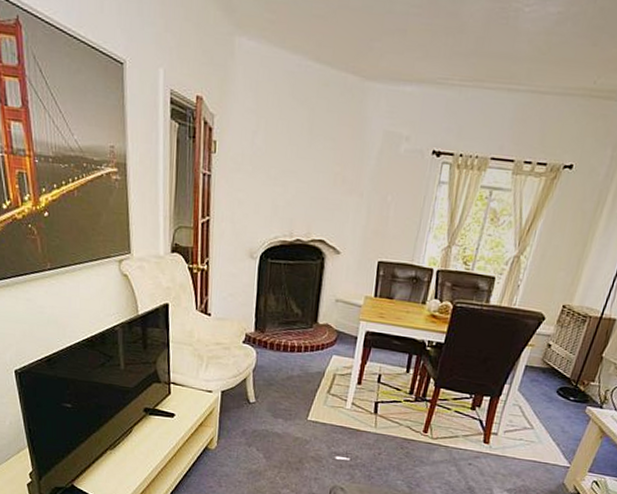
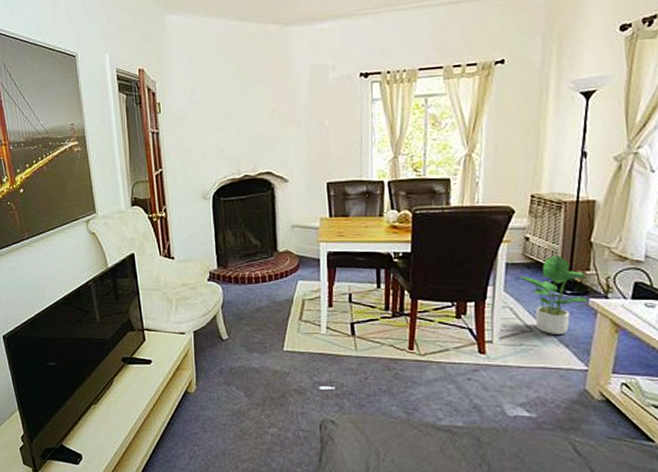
potted plant: none [533,364,591,435] -> present [518,255,589,334]

